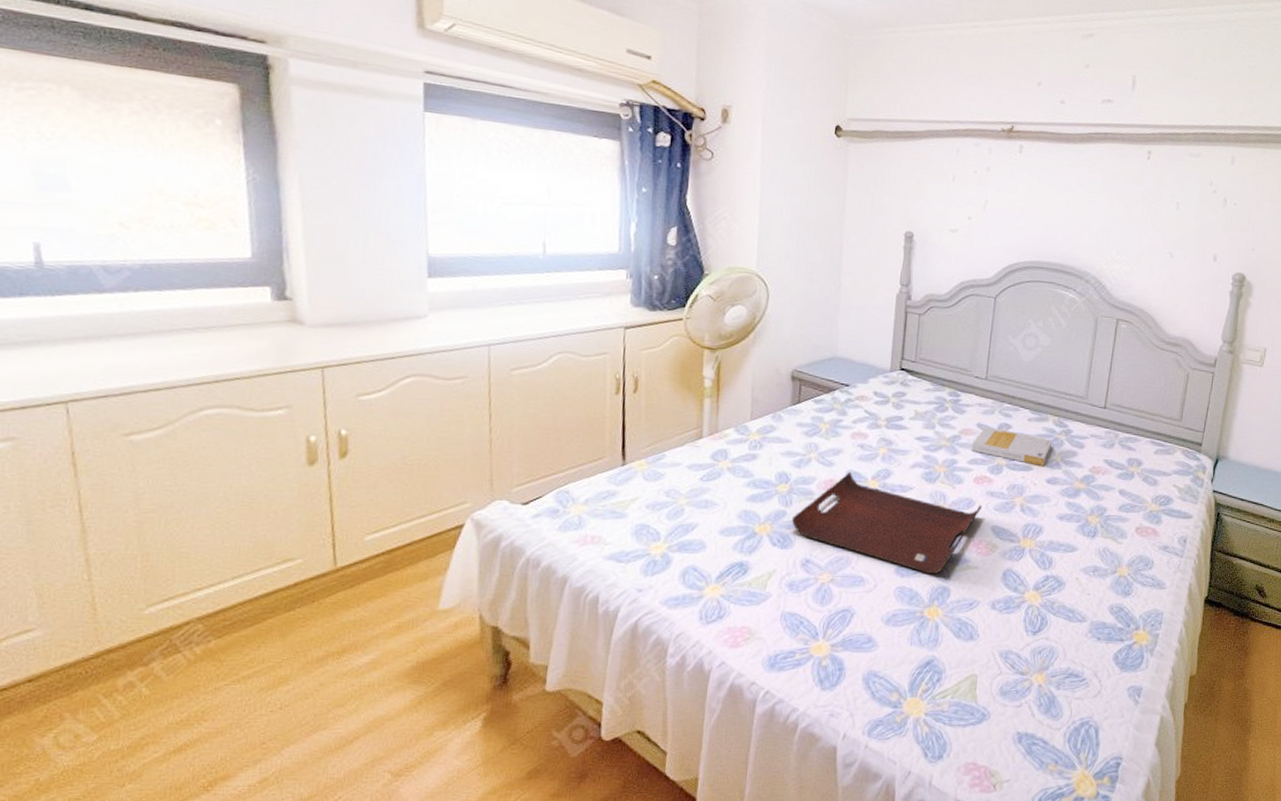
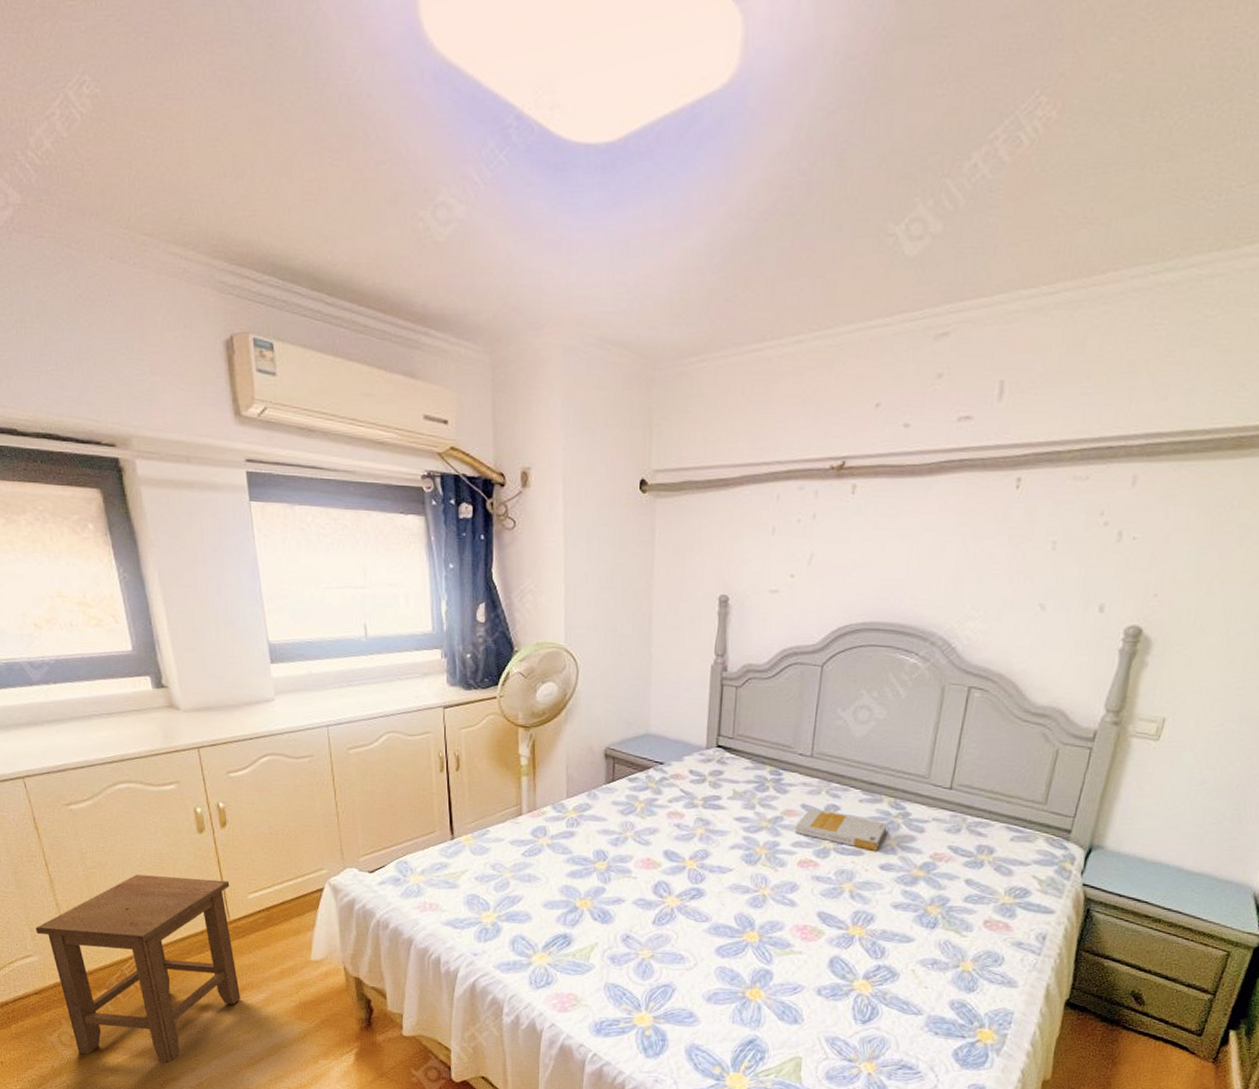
stool: none [46,518,342,758] -> present [36,874,240,1063]
serving tray: present [792,472,982,575] -> none [611,852,806,957]

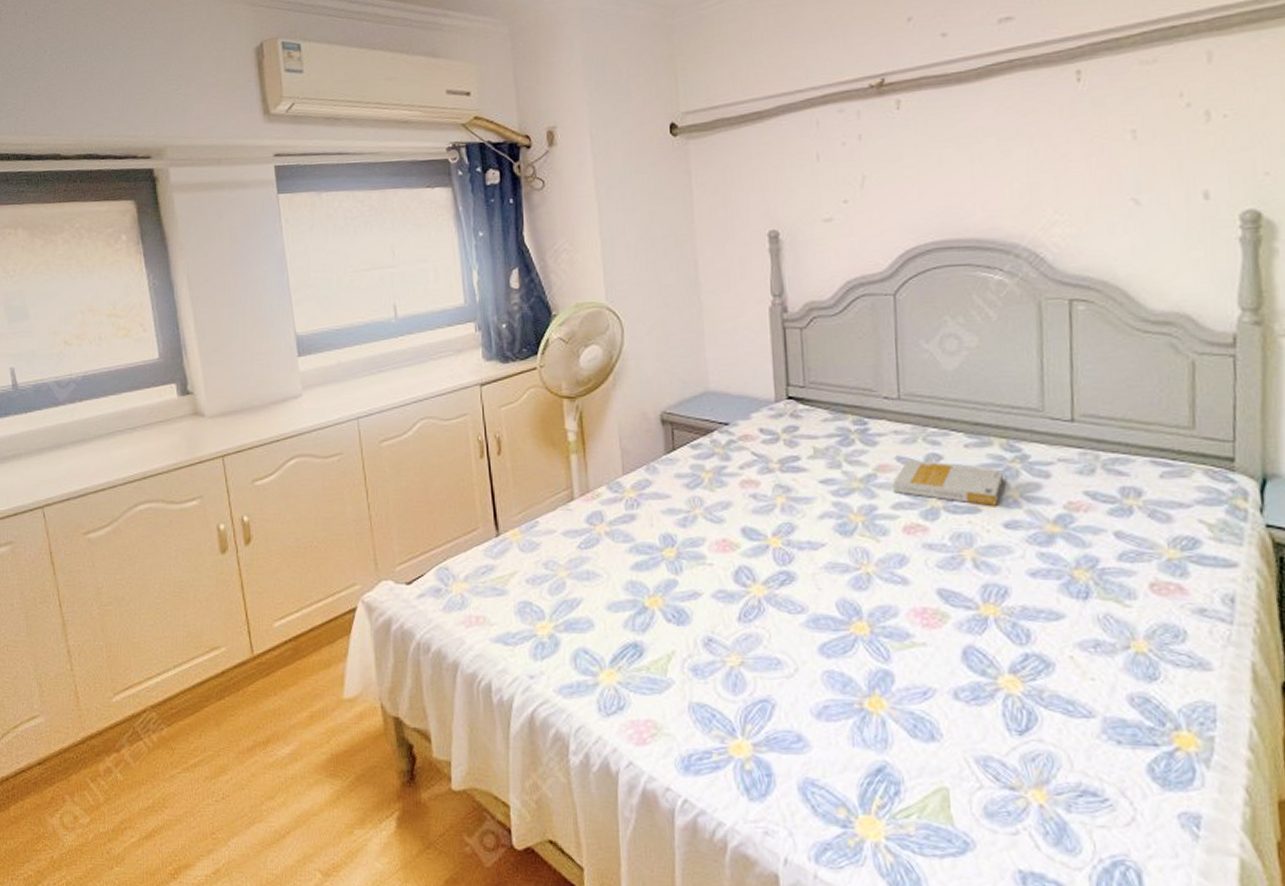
stool: present [36,874,240,1063] -> none [44,607,264,844]

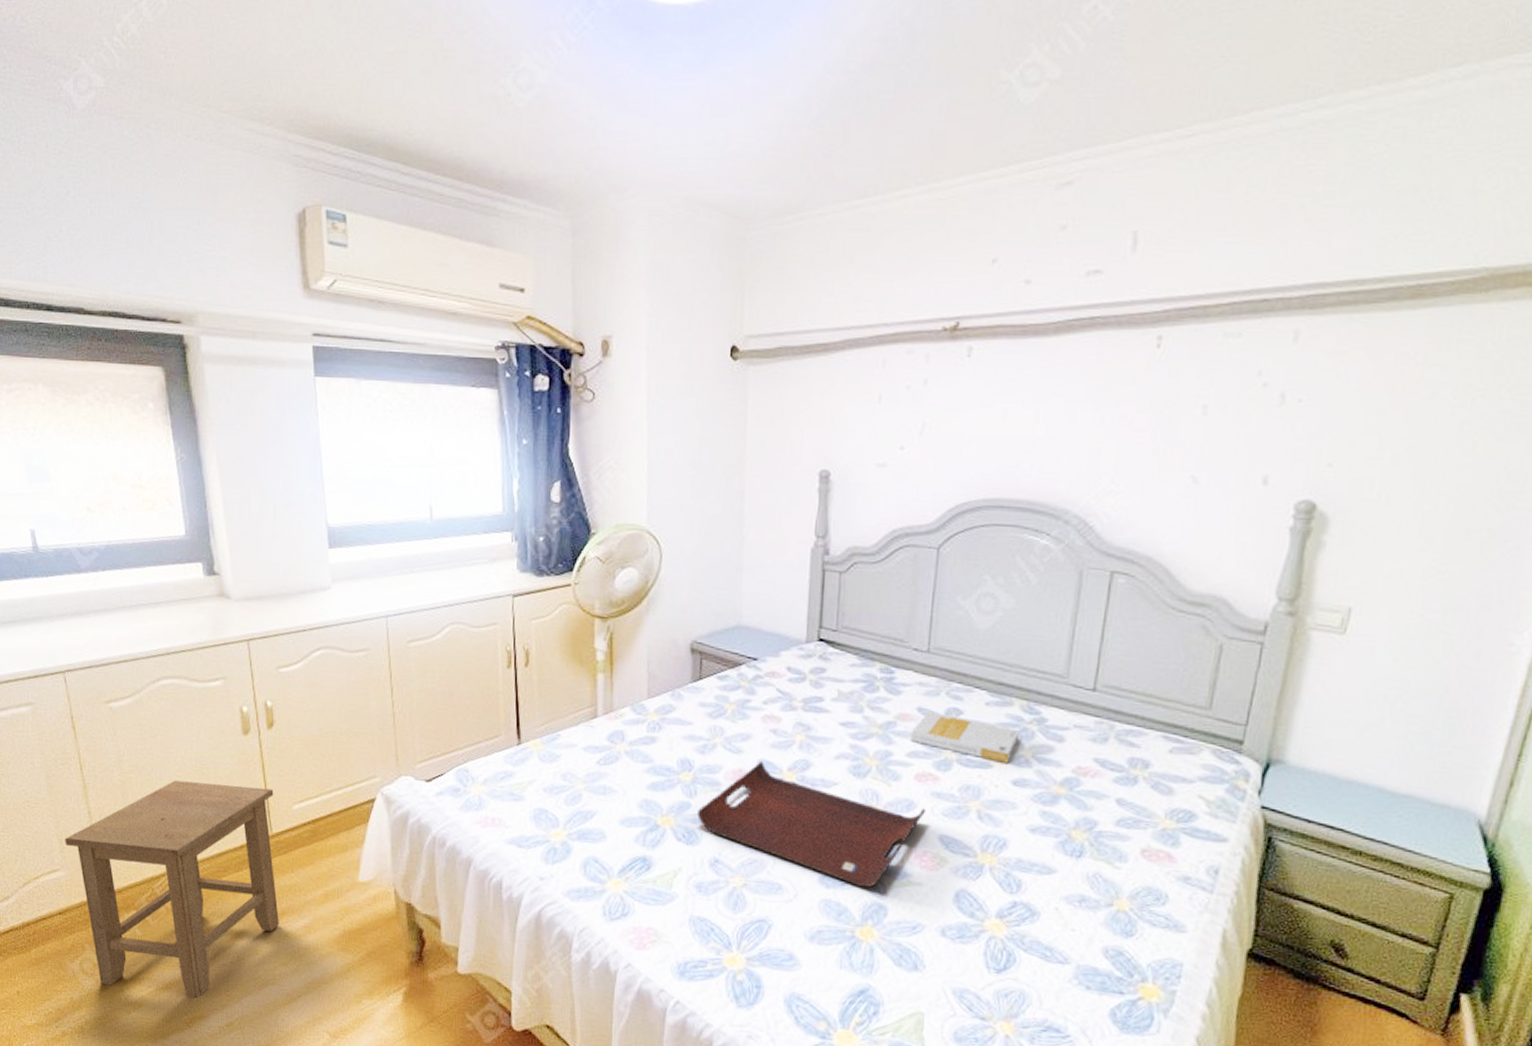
stool: none [44,607,264,844] -> present [65,780,279,998]
serving tray: none [685,529,919,655] -> present [697,762,925,889]

